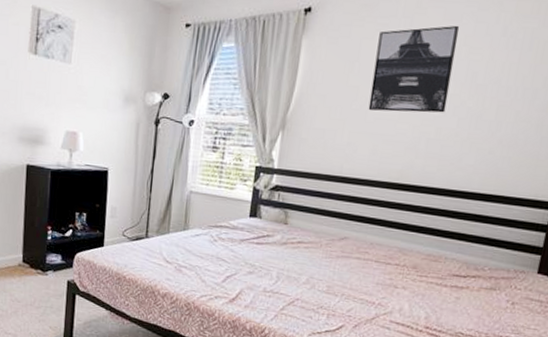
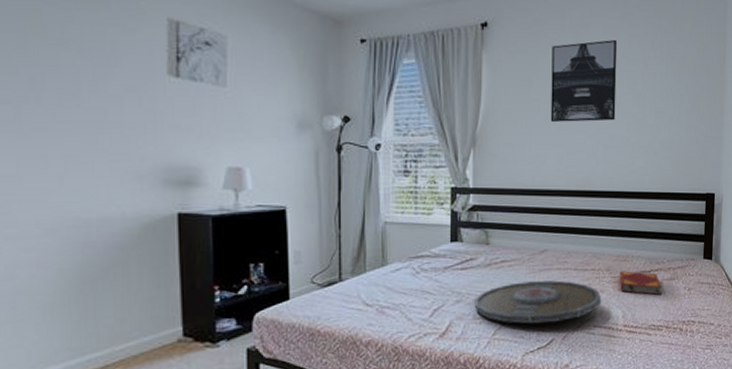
serving tray: none [266,264,403,310] -> present [474,280,602,324]
hardback book: none [426,271,479,304] -> present [619,271,663,296]

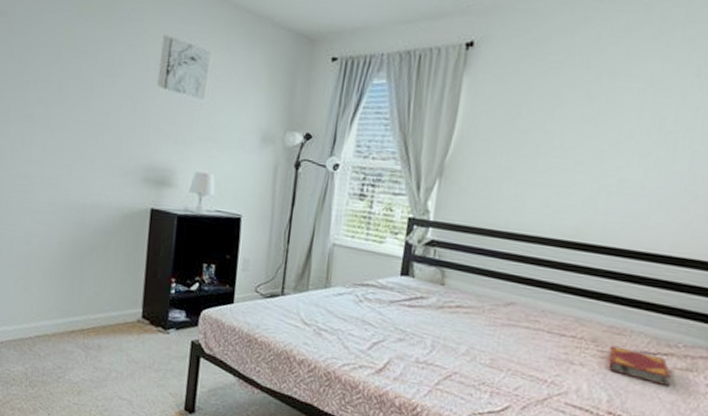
serving tray: present [474,280,602,324] -> none [418,332,581,389]
wall art: present [550,39,618,123] -> none [539,63,646,163]

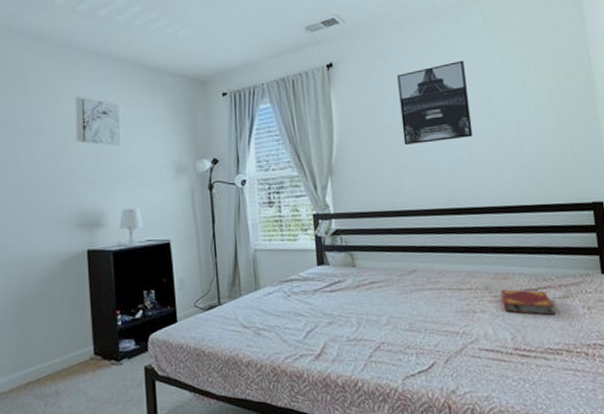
wall art: none [539,63,646,163] -> present [397,60,473,146]

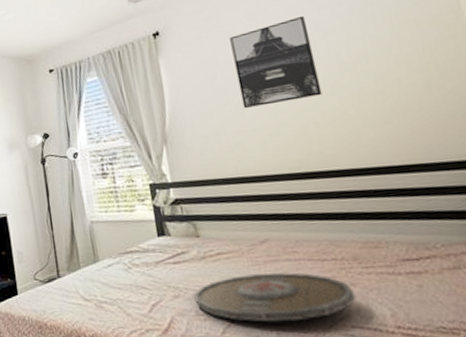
serving tray: none [346,301,485,347] -> present [194,273,356,323]
hardback book: present [500,289,556,316] -> none [372,259,446,290]

